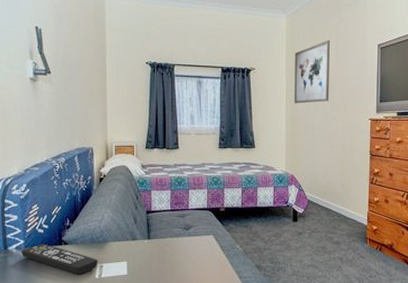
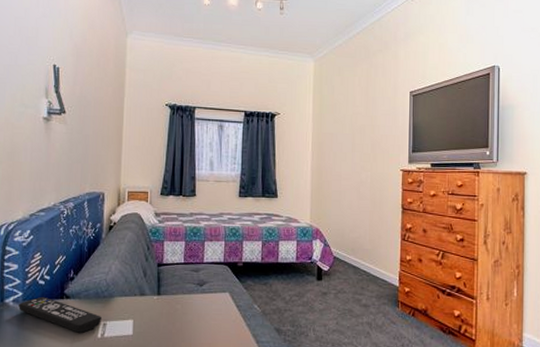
wall art: present [294,39,330,104] -> none [321,85,359,152]

